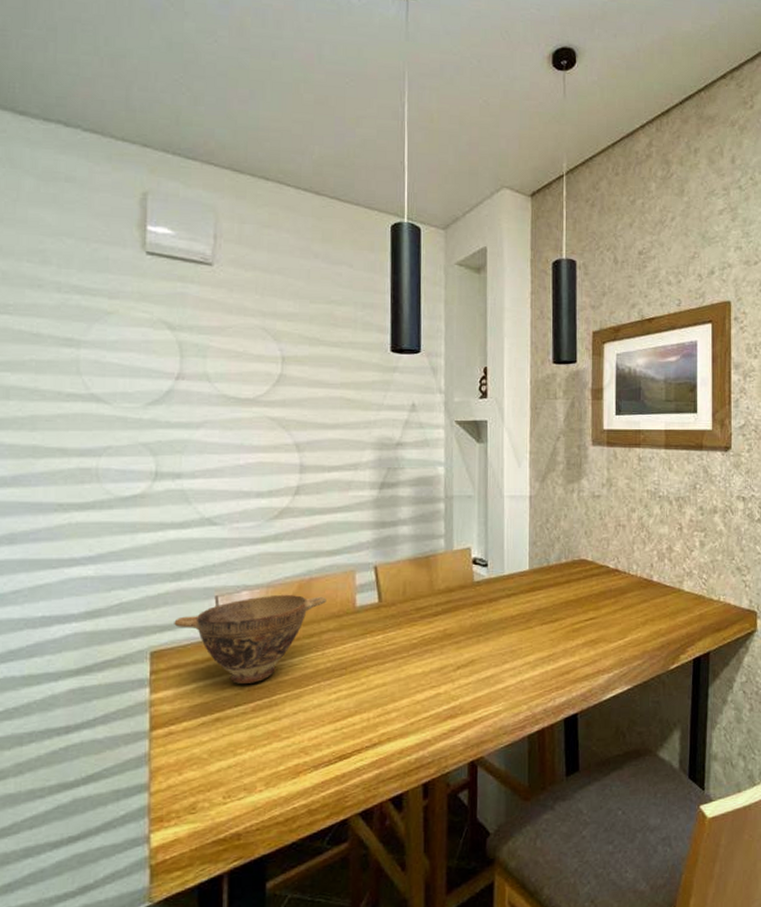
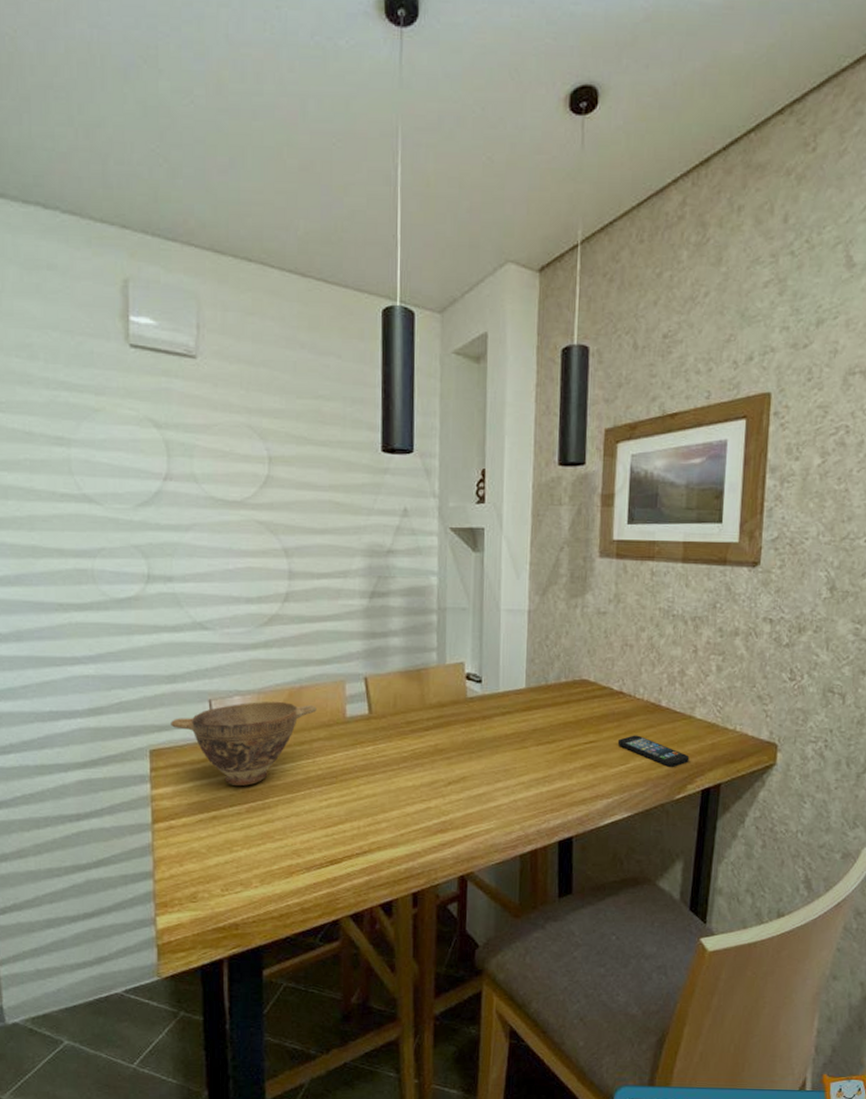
smartphone: none [615,610,681,639] -> present [617,735,690,767]

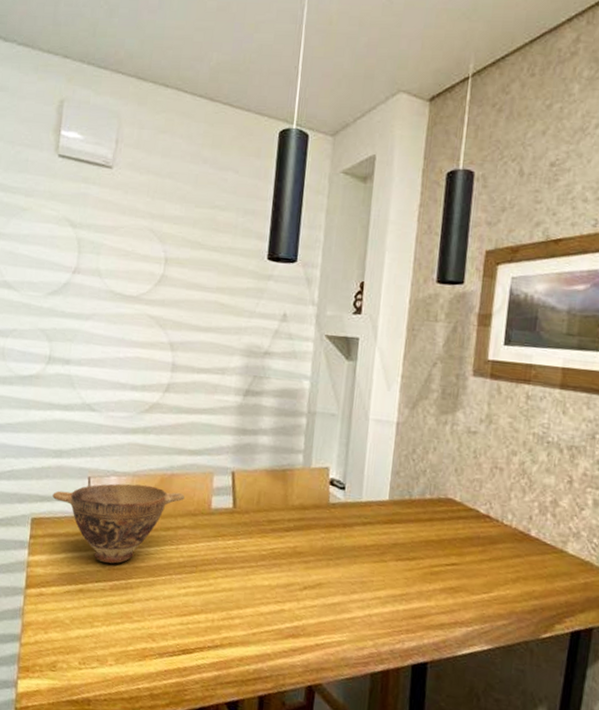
smartphone: present [617,735,690,767] -> none [481,562,559,603]

